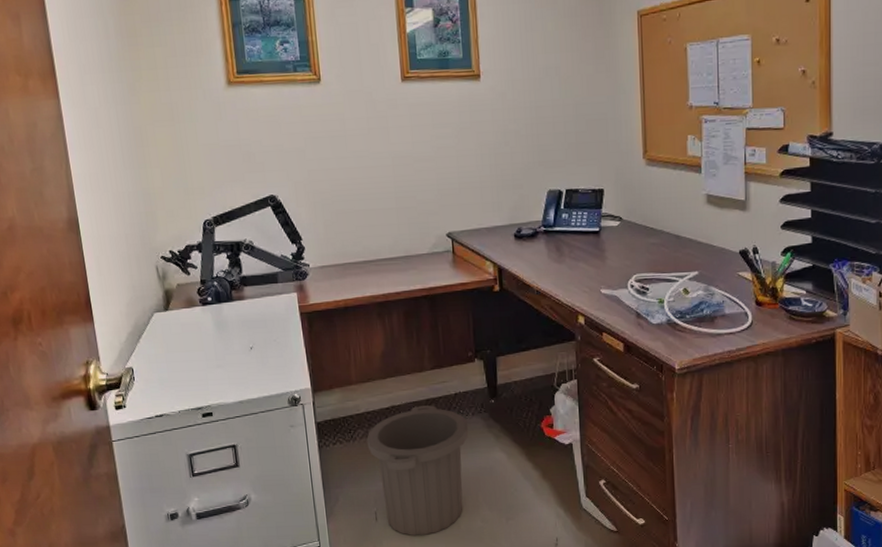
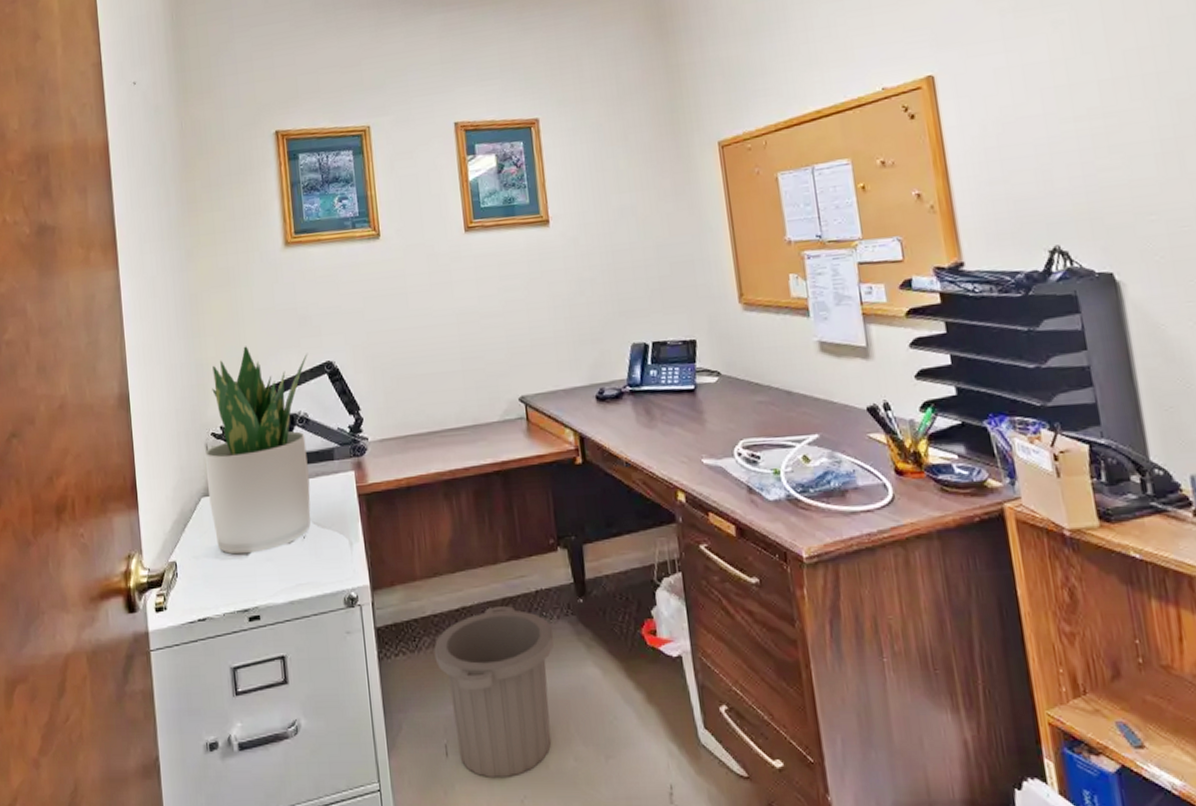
planter: none [155,178,257,362] -> present [204,346,311,555]

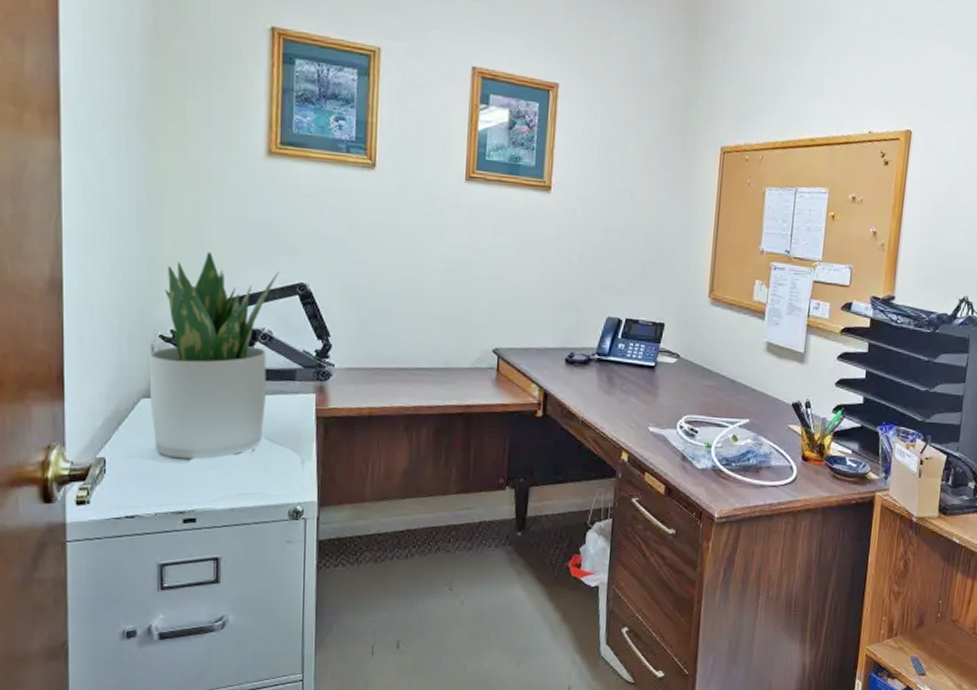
trash can: present [434,606,554,779] -> none [373,532,490,675]

